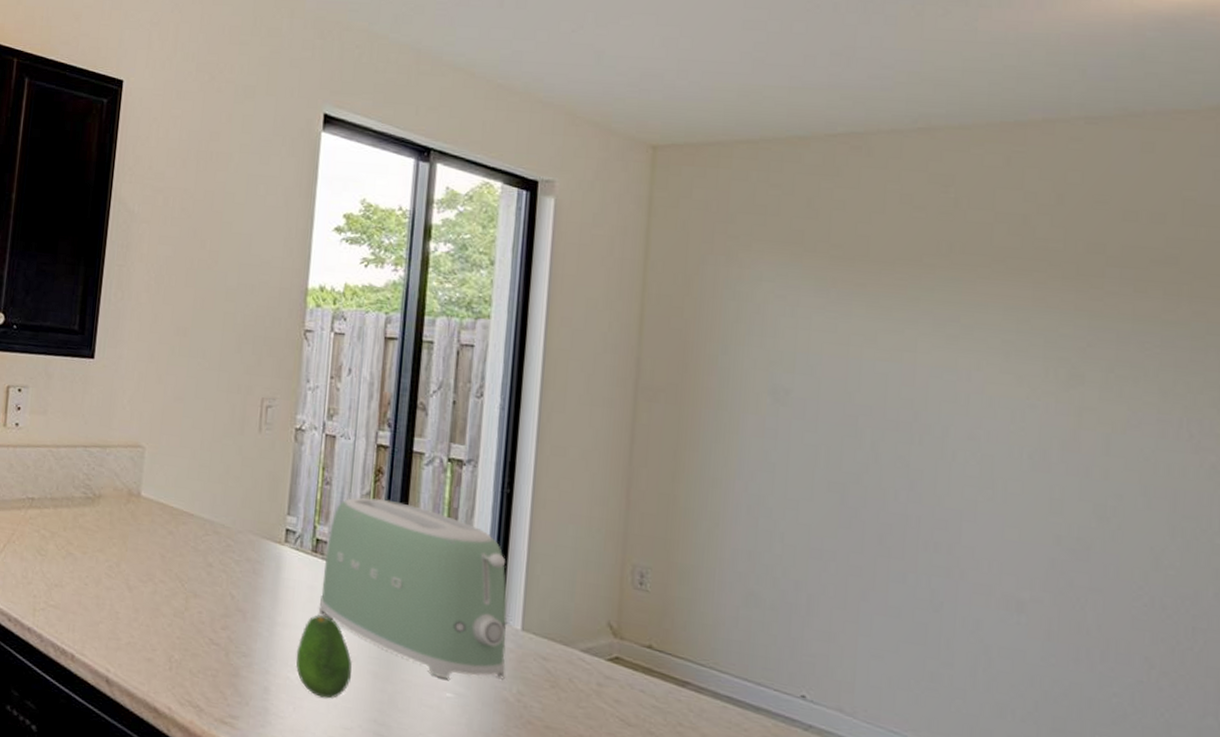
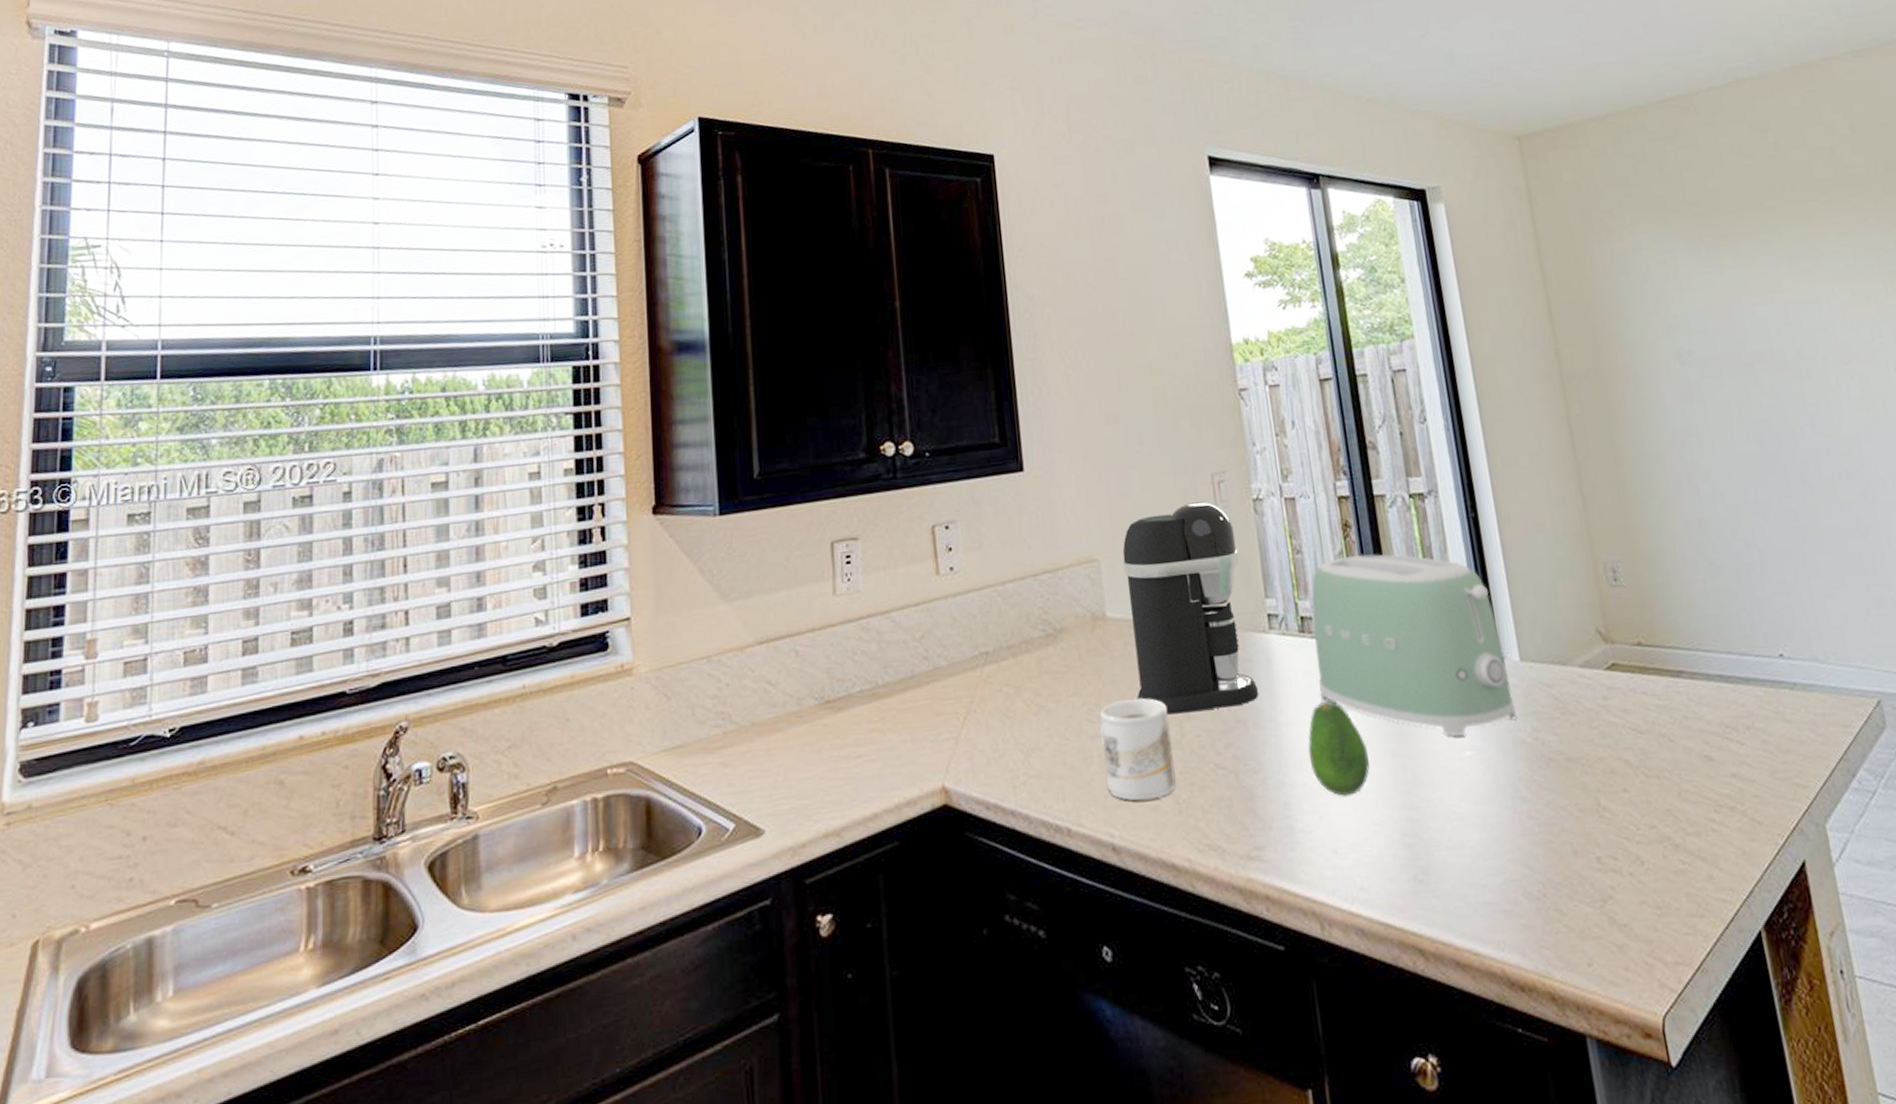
mug: none [112,565,178,653] -> present [1099,698,1176,801]
coffee maker: none [153,418,272,598] -> present [1122,502,1258,715]

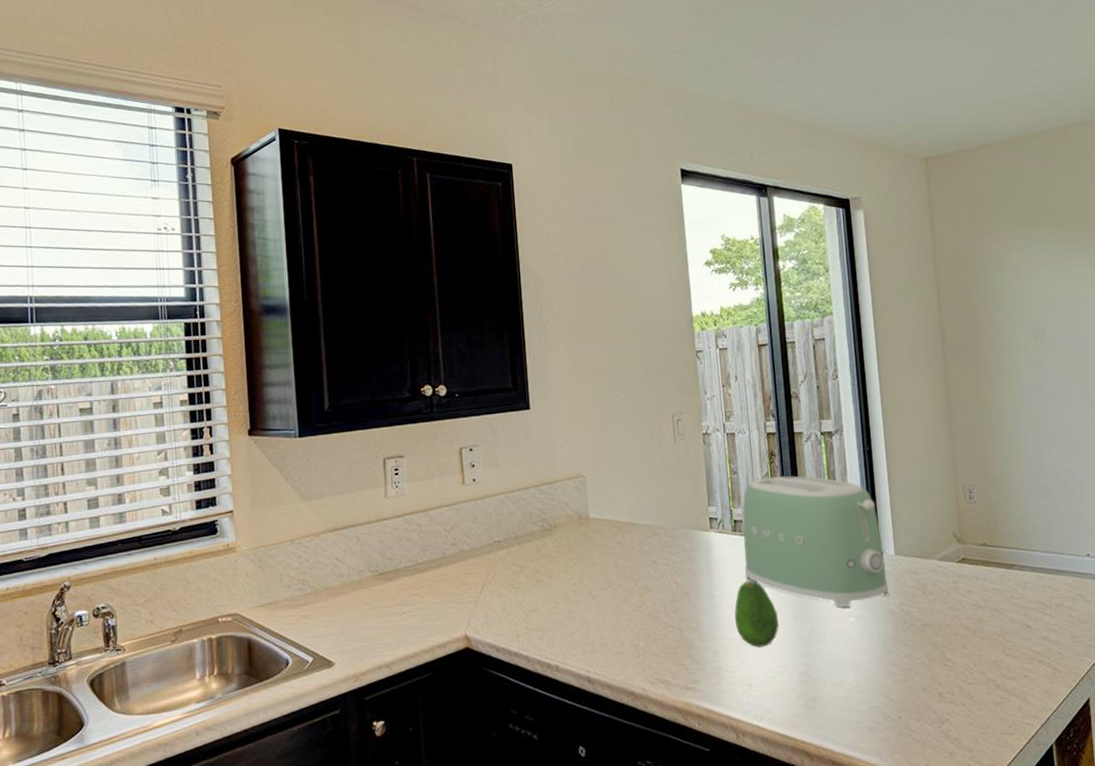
mug: present [1099,698,1176,801] -> none [581,576,636,648]
coffee maker: present [1122,502,1258,715] -> none [602,435,700,588]

